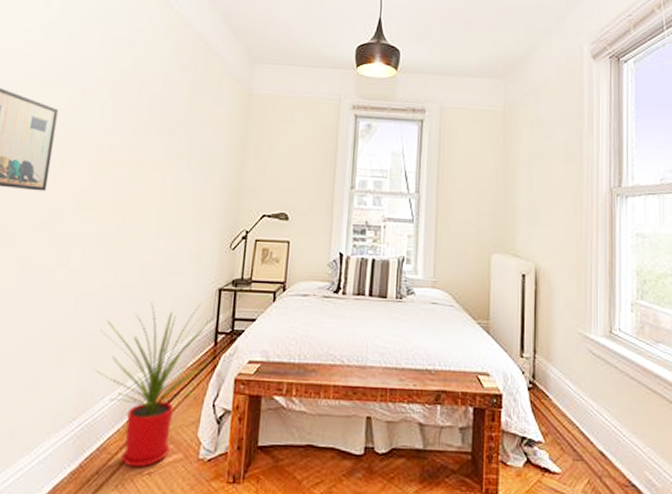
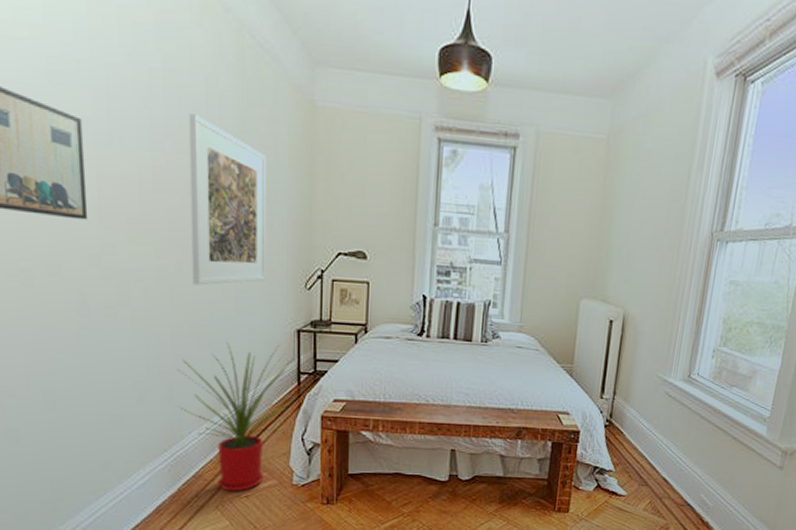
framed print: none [128,103,206,248] -> present [188,114,266,286]

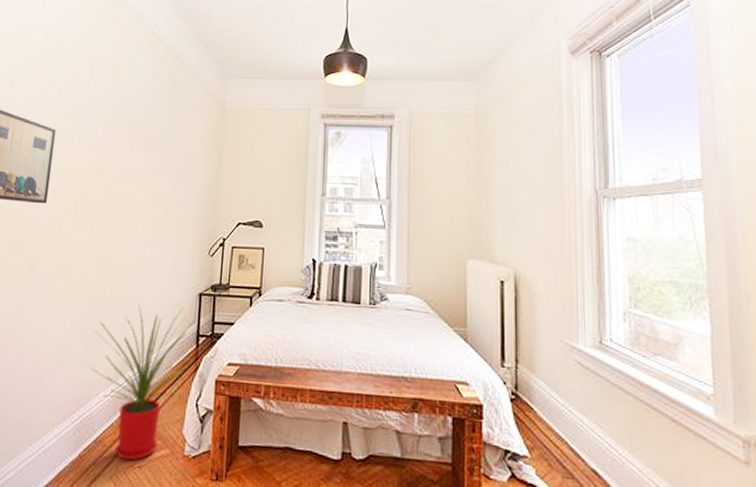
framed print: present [188,114,266,286] -> none [117,120,185,255]

